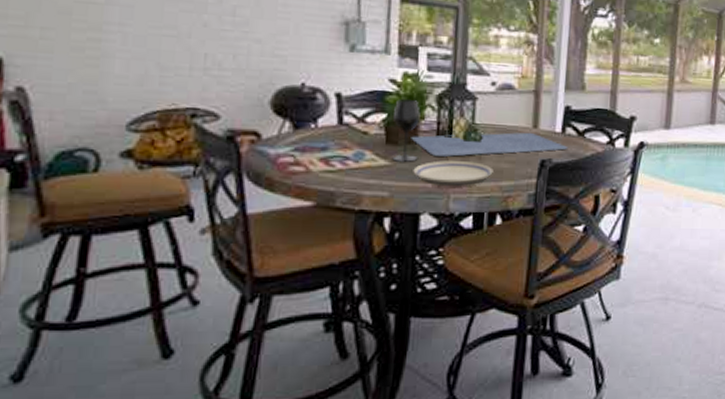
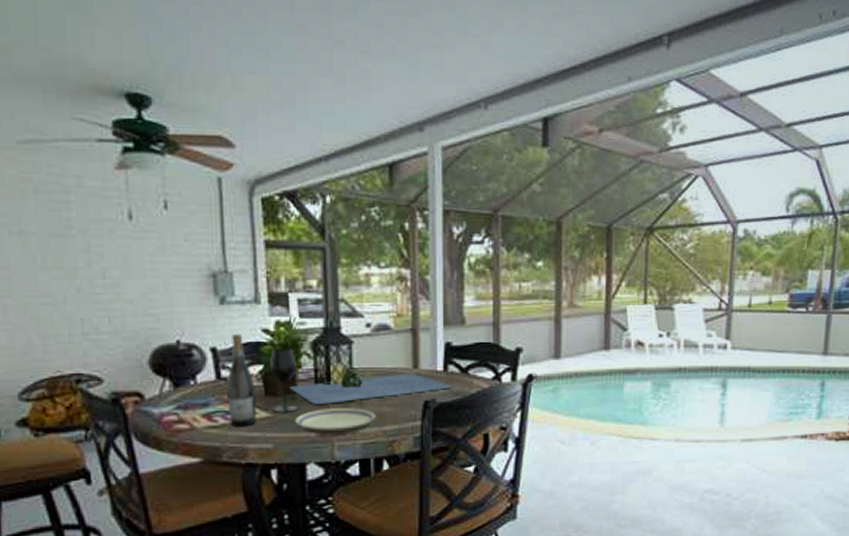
wine bottle: none [346,81,377,173] -> present [227,334,256,427]

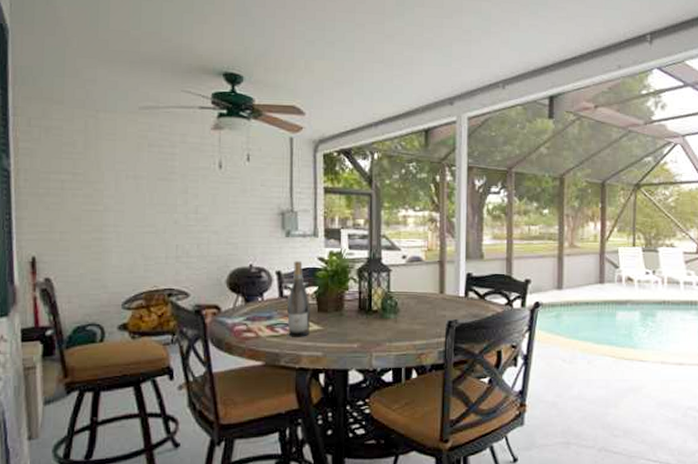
wineglass: present [270,349,299,414] -> none [323,274,345,328]
bath mat: present [289,373,452,404] -> none [338,297,471,321]
plate: present [295,408,376,435] -> none [341,324,408,347]

